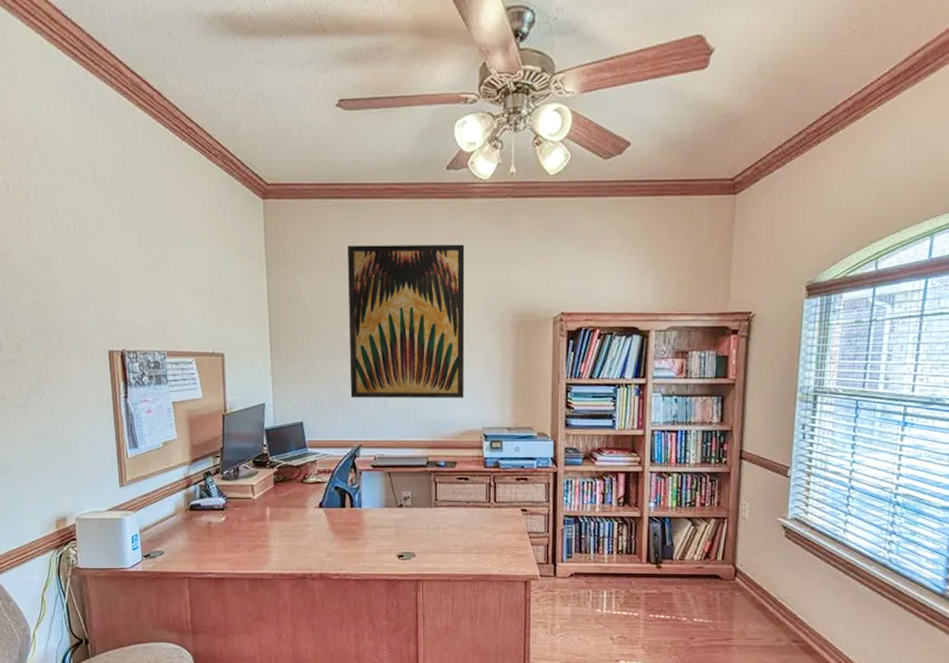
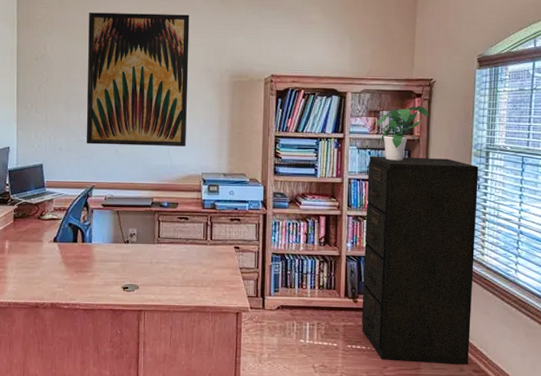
filing cabinet: none [665,403,804,634] -> present [361,156,479,365]
potted plant: none [684,343,747,408] -> present [376,105,429,161]

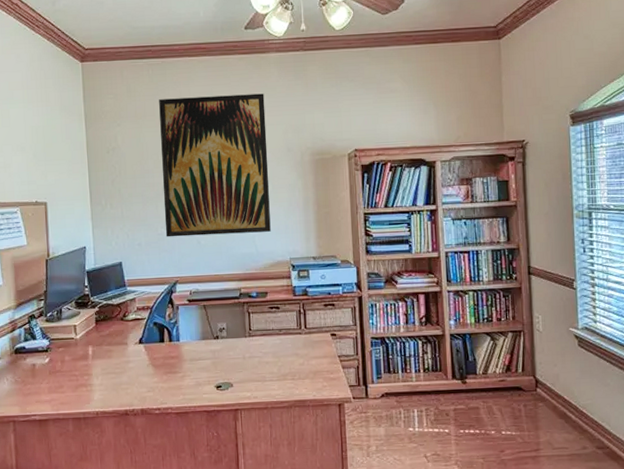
filing cabinet: present [361,156,479,365] -> none [465,223,591,444]
potted plant: present [376,105,429,161] -> none [469,169,524,230]

